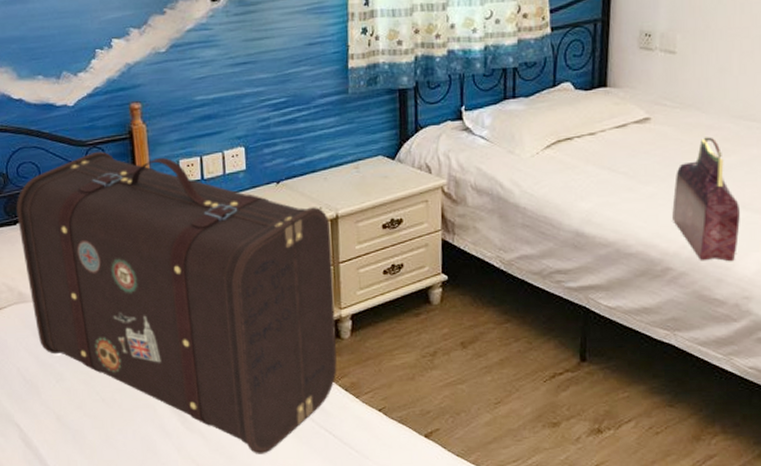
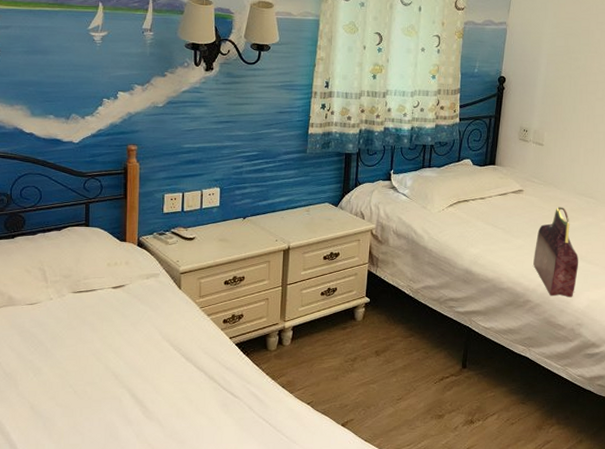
suitcase: present [16,151,337,454] -> none [15,182,283,439]

